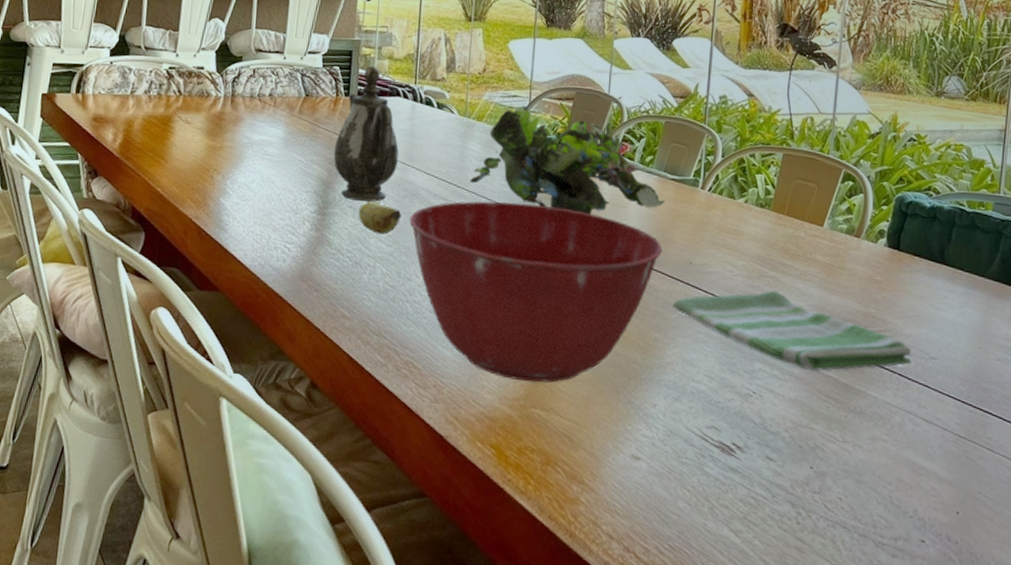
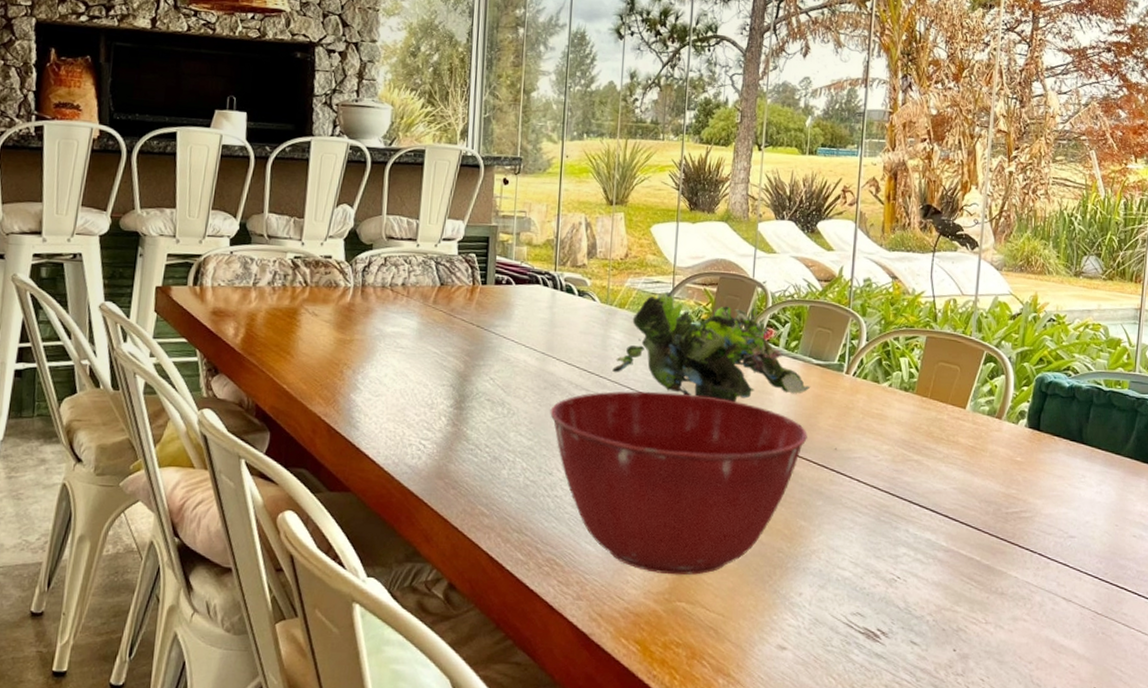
teapot: present [334,66,399,202] -> none [471,253,539,394]
banana: present [358,201,402,235] -> none [497,394,543,428]
dish towel: present [673,290,912,371] -> none [818,474,1051,553]

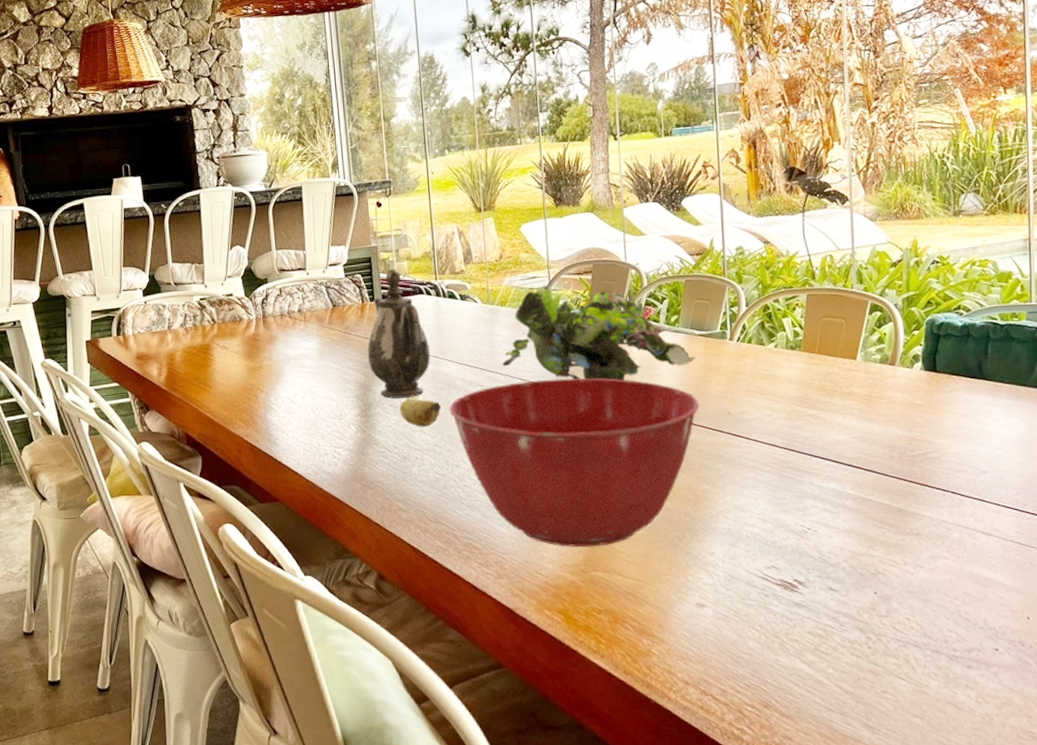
teapot: none [471,253,539,394] -> present [368,269,431,399]
banana: none [497,394,543,428] -> present [399,397,442,427]

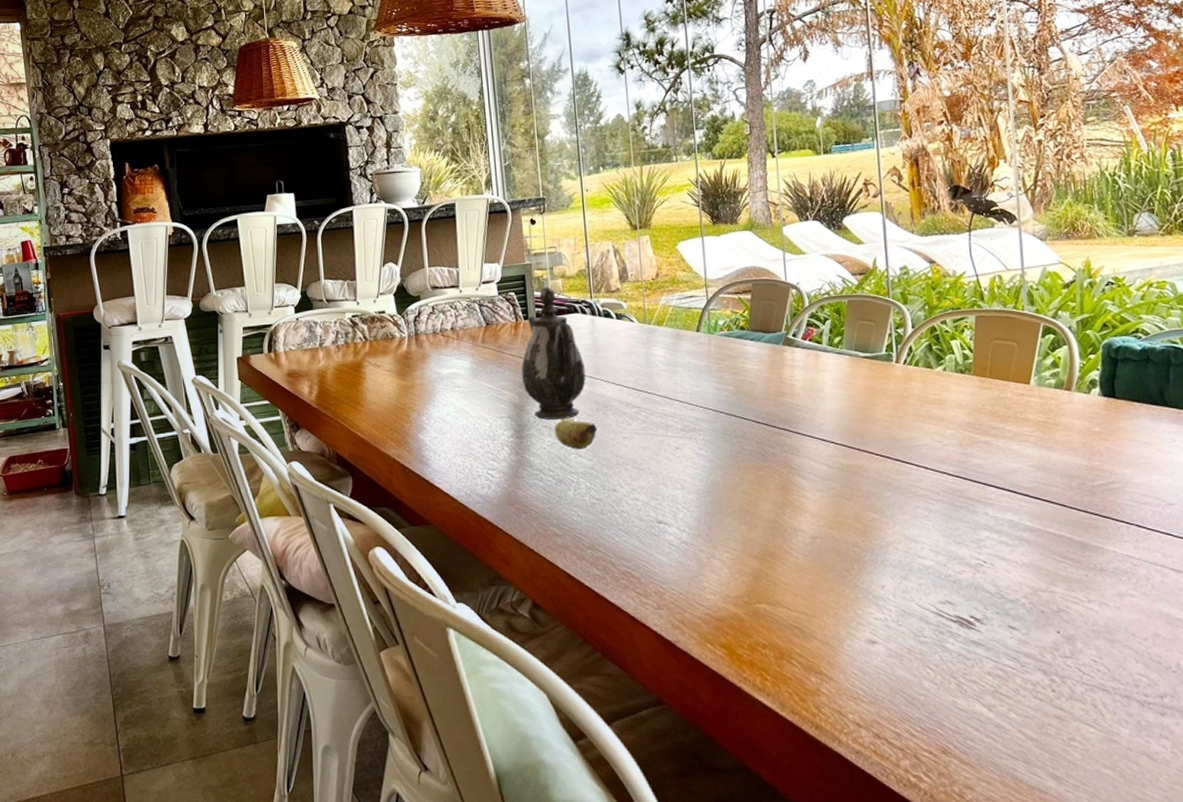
mixing bowl: present [449,378,699,548] -> none [605,400,866,578]
plant: present [502,285,730,414] -> none [659,304,898,439]

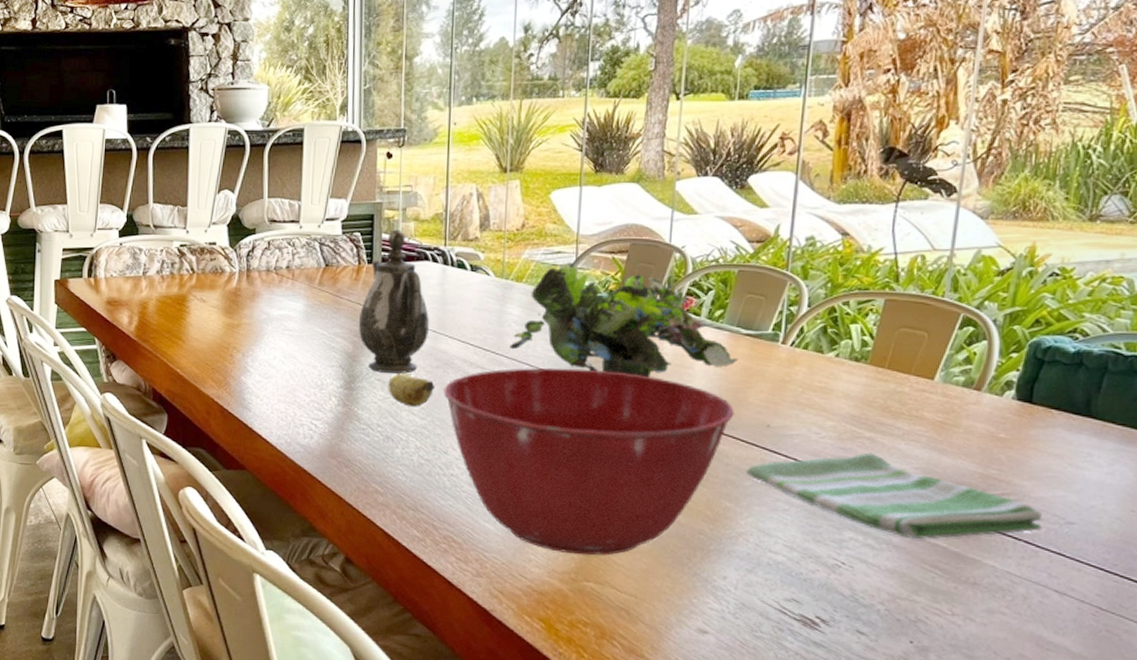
mixing bowl: none [605,400,866,578] -> present [443,367,734,556]
plant: none [659,304,898,439] -> present [510,262,770,427]
dish towel: none [885,455,1148,532] -> present [747,452,1042,539]

